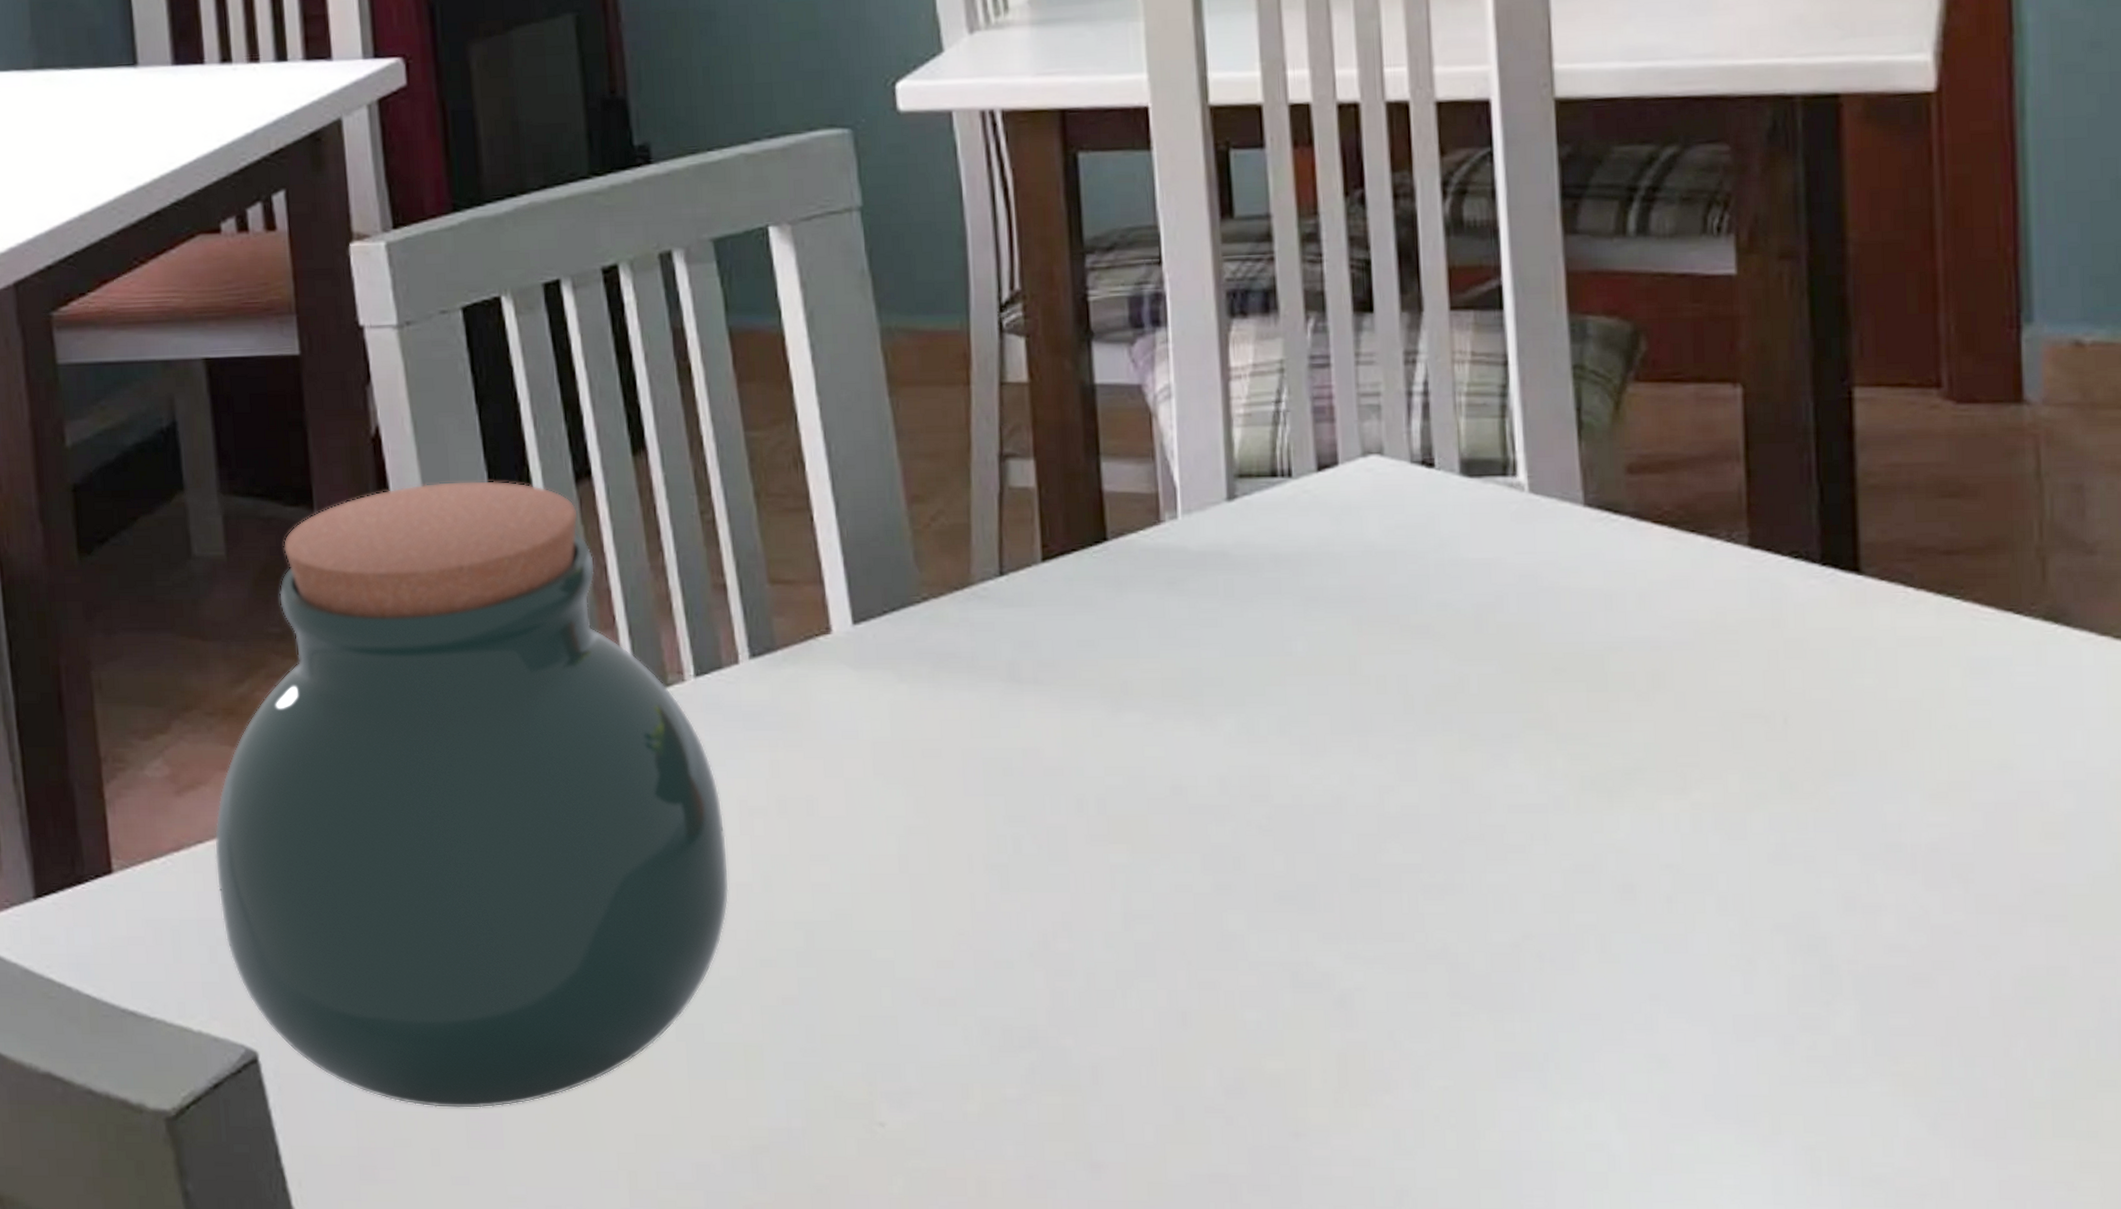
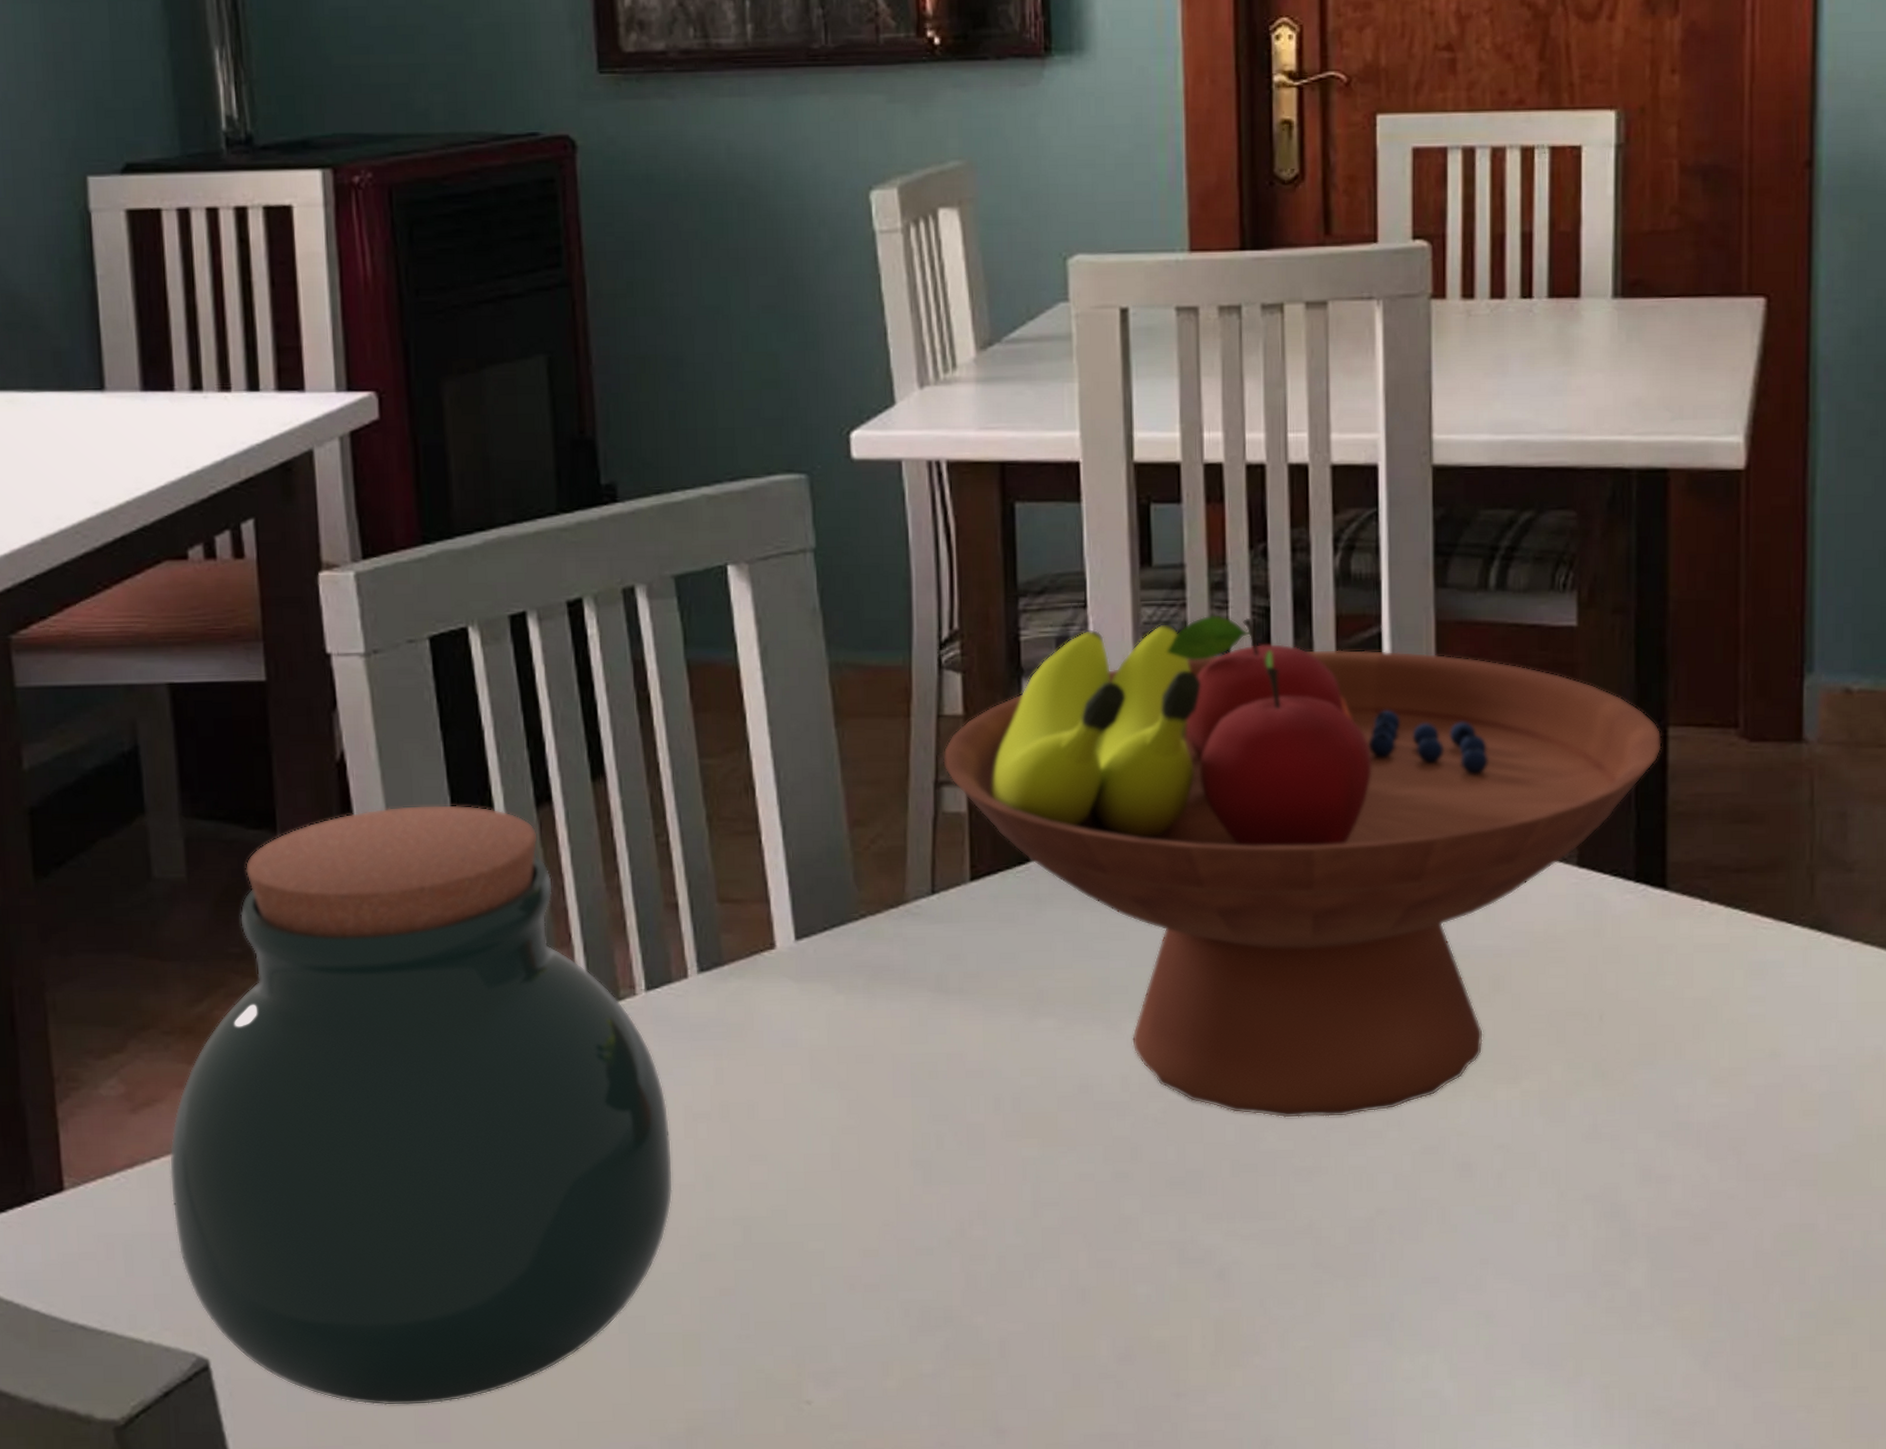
fruit bowl: none [1007,269,1847,829] -> present [943,615,1662,1118]

